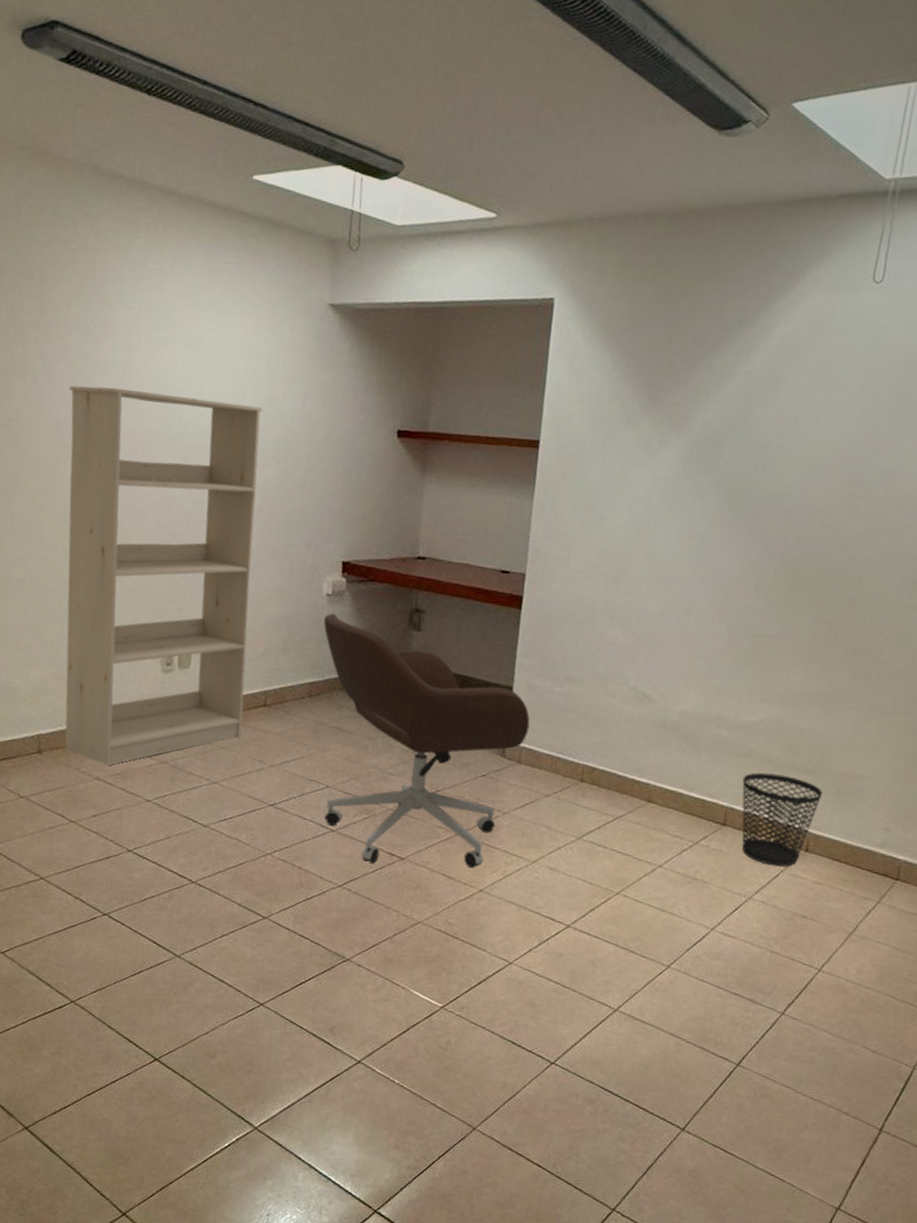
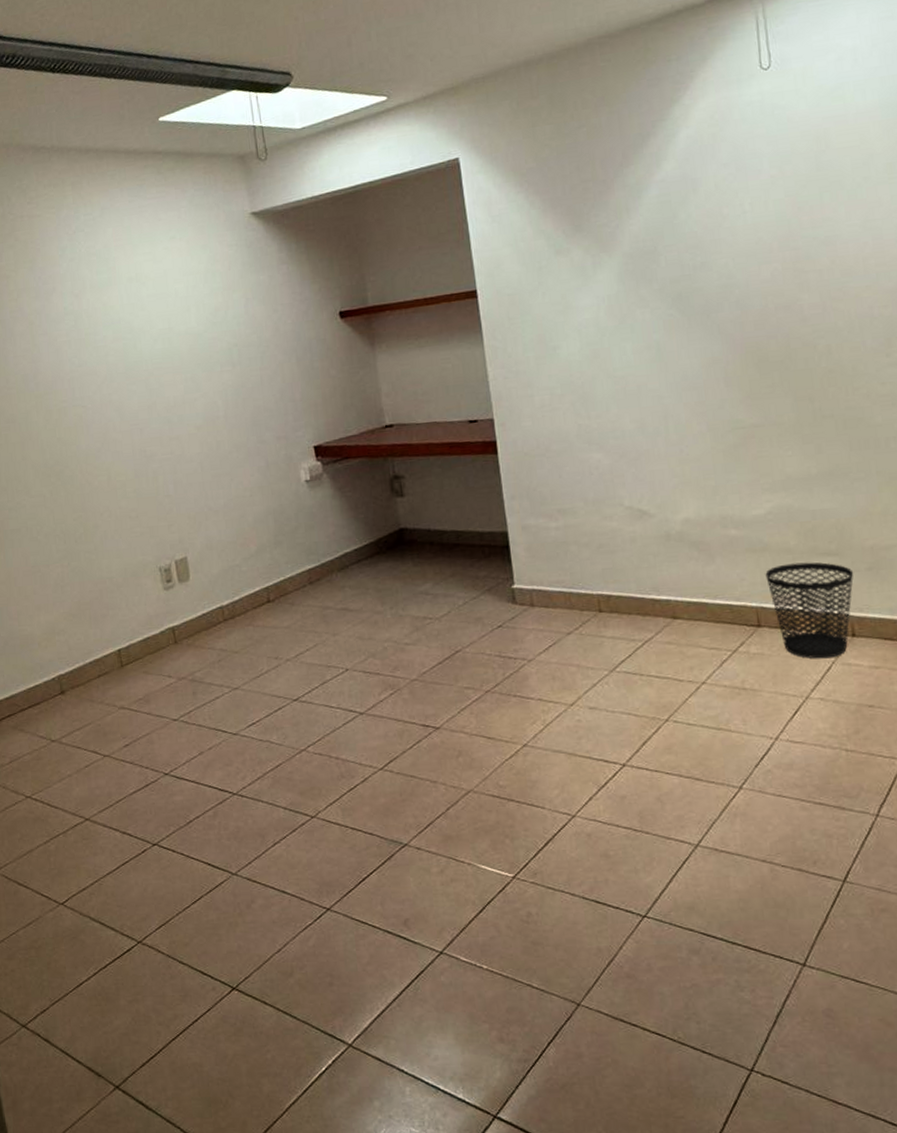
bookcase: present [65,385,262,767] -> none [29,320,252,694]
office chair: present [323,612,530,869] -> none [307,497,534,739]

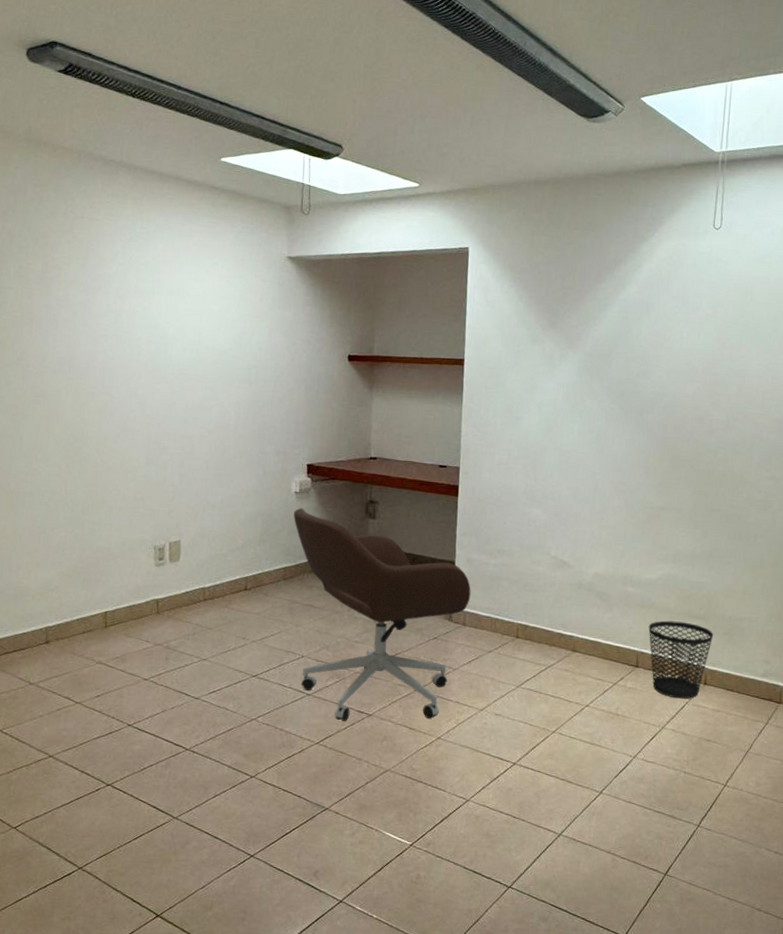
office chair: none [307,497,534,739] -> present [293,507,471,721]

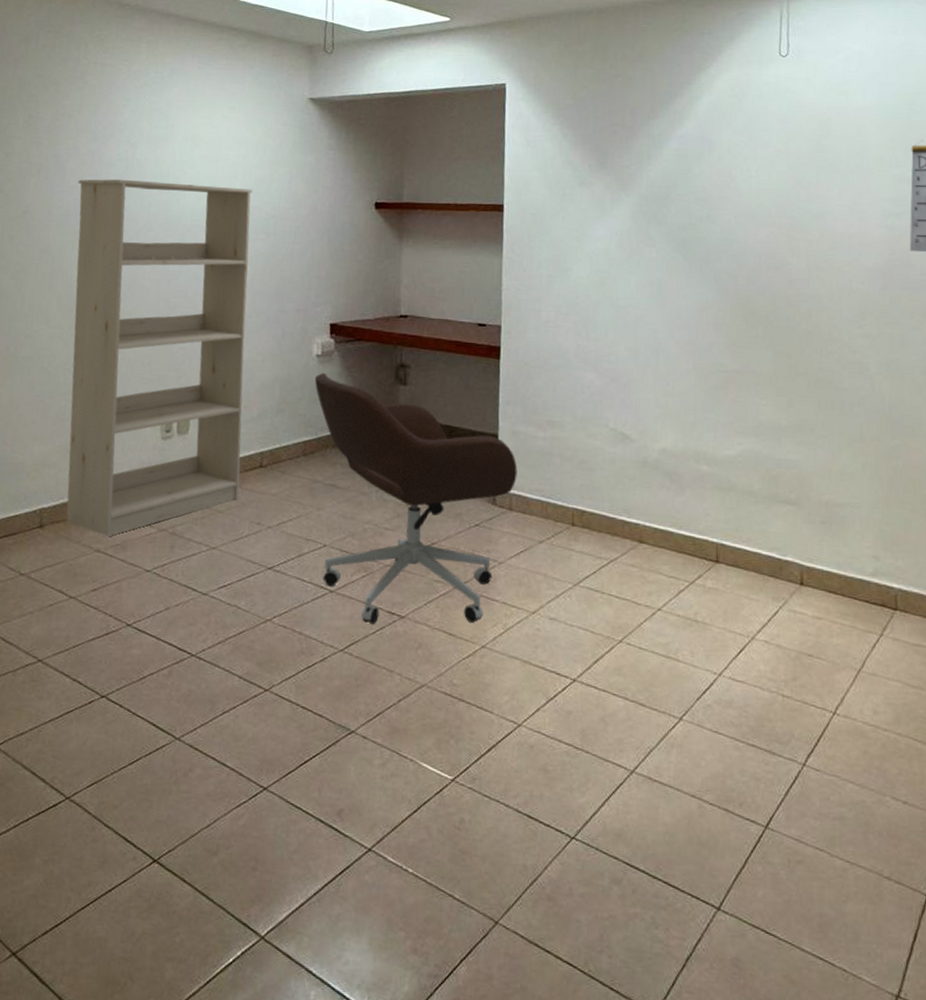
bookcase: none [69,328,235,651] -> present [66,179,252,537]
wastebasket: present [648,620,714,699] -> none [729,506,809,603]

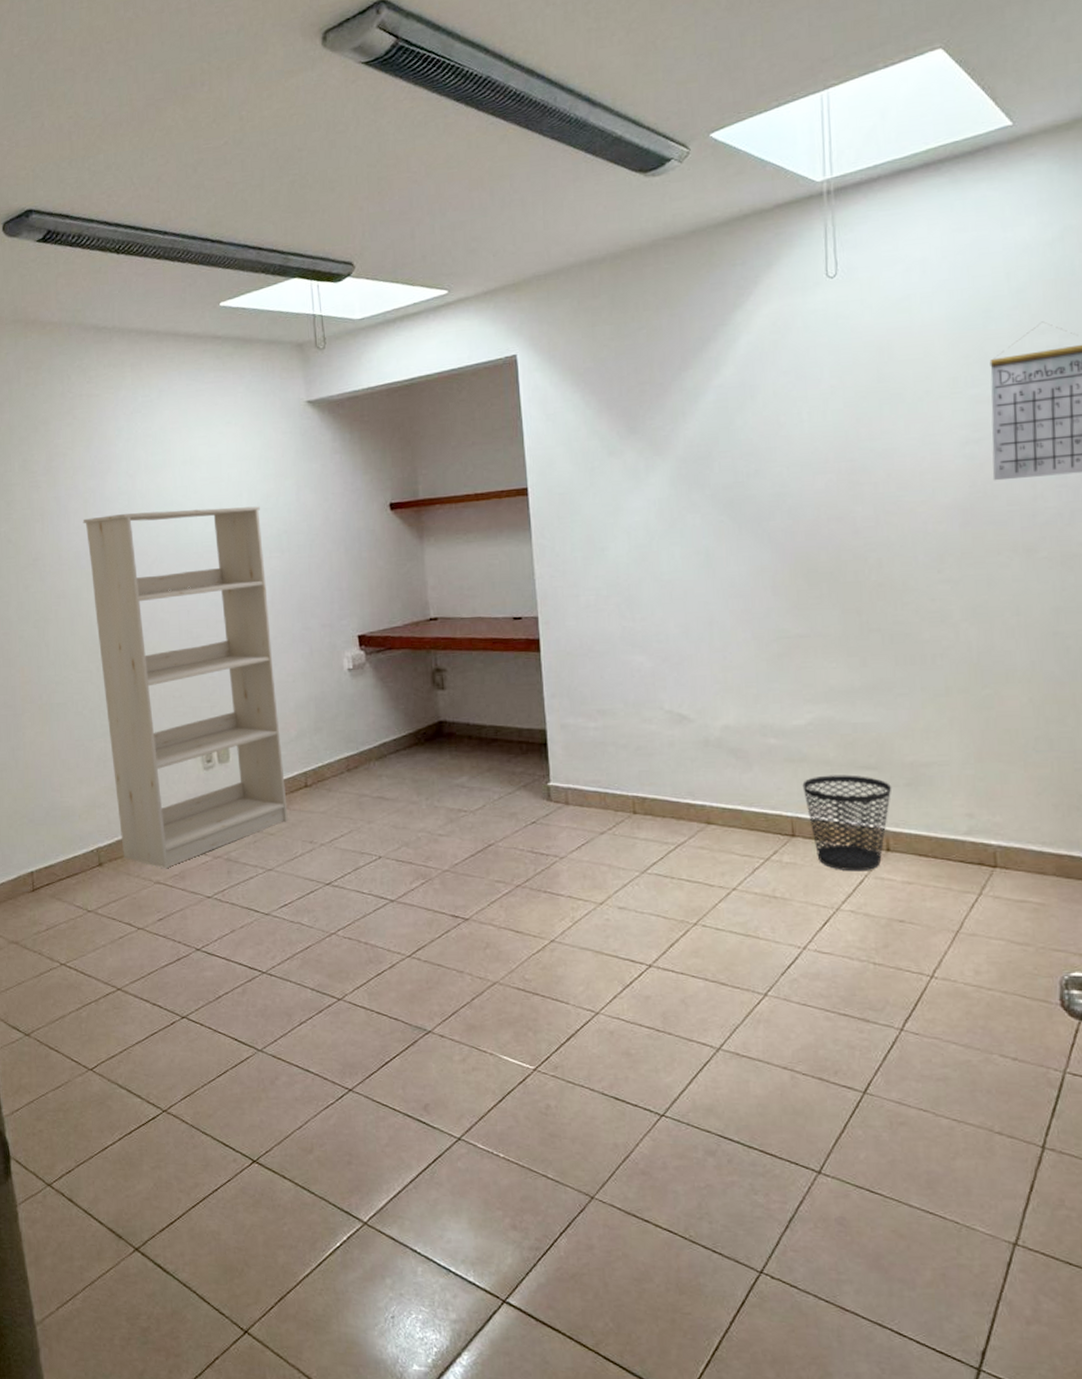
office chair: present [314,372,518,624] -> none [349,686,571,929]
wastebasket: none [729,506,809,603] -> present [802,775,892,872]

